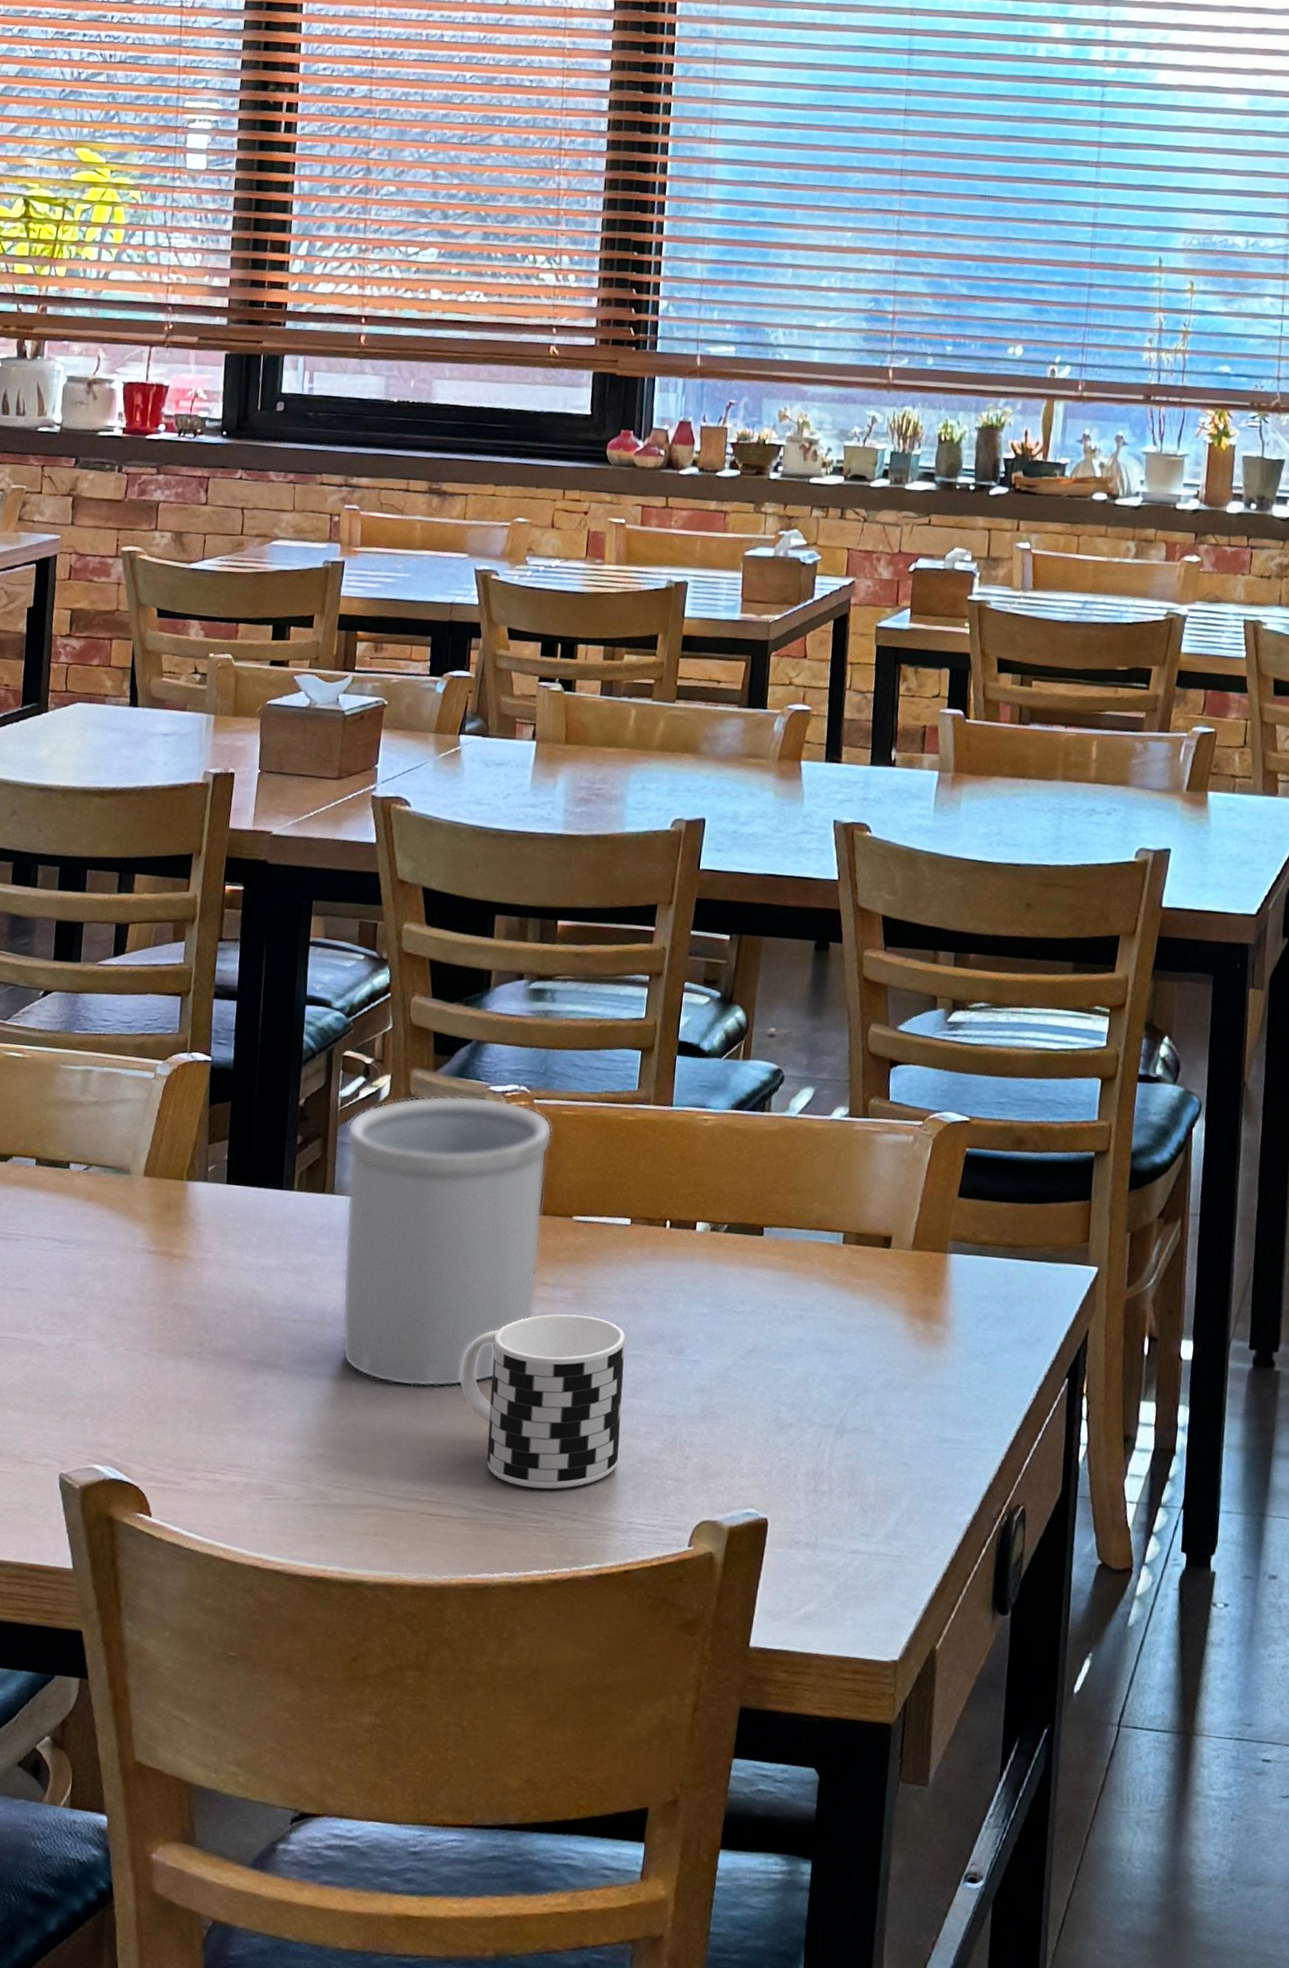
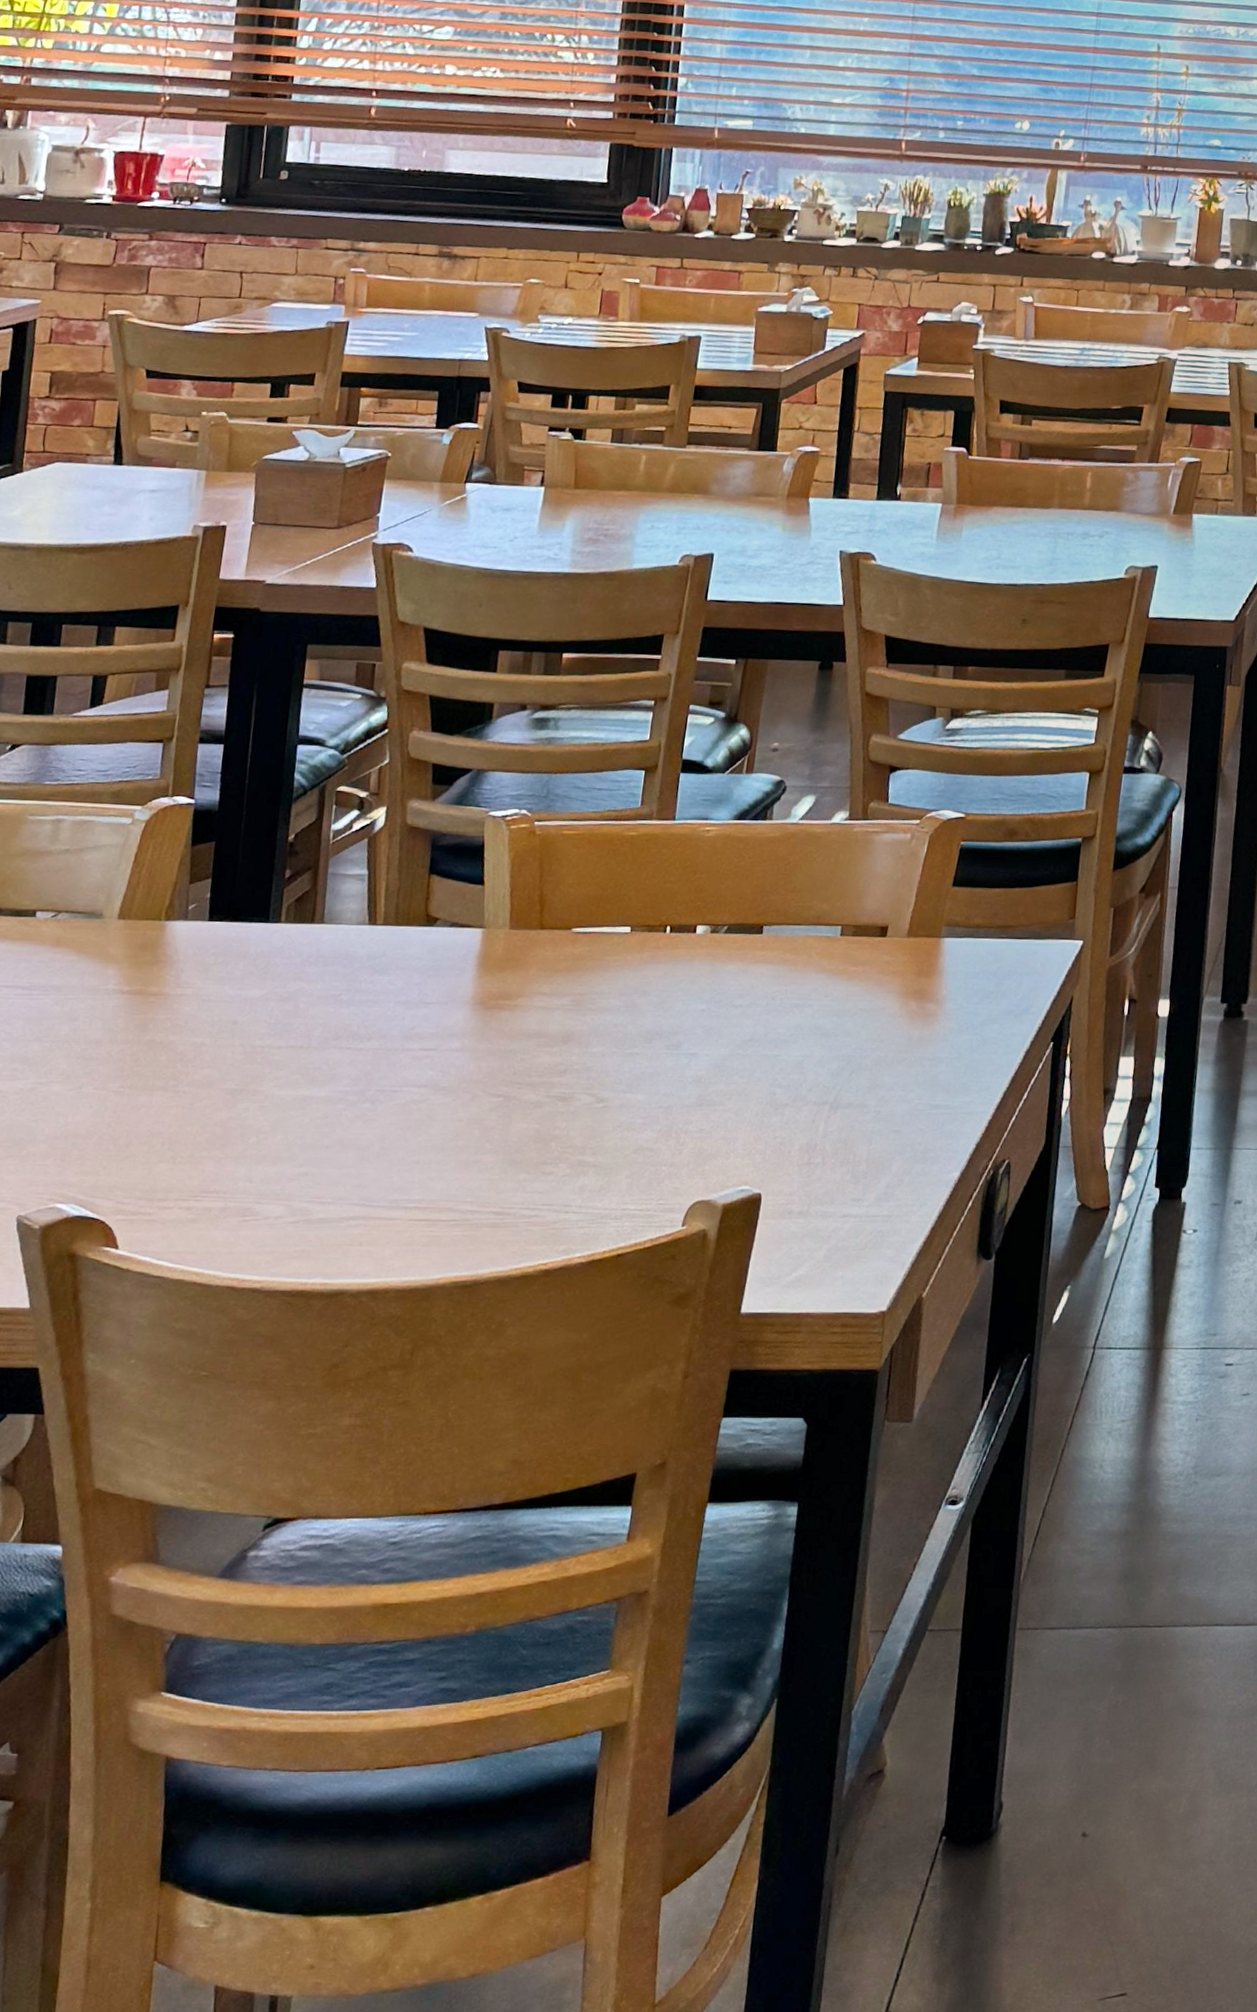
utensil holder: present [341,1095,553,1388] -> none [328,822,553,1101]
cup: present [459,1314,626,1489] -> none [451,1020,623,1186]

